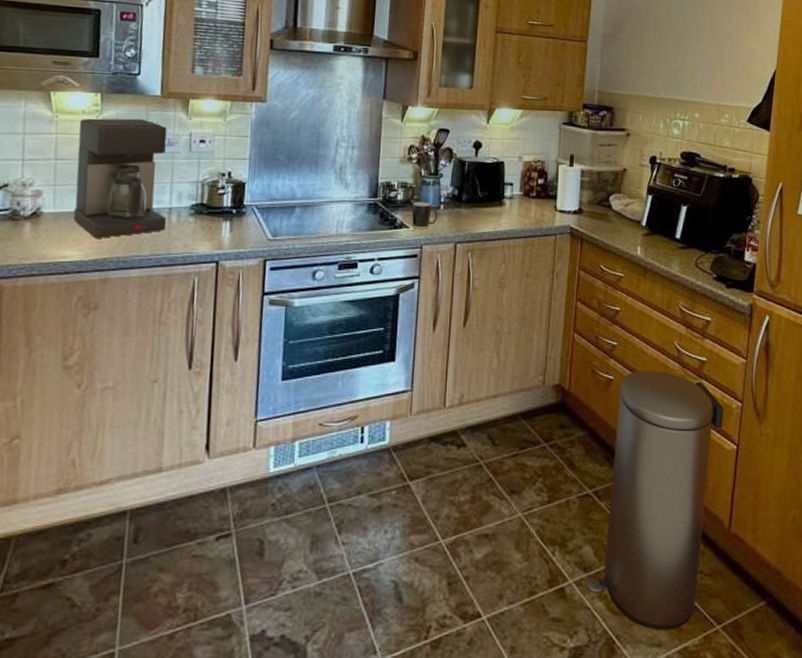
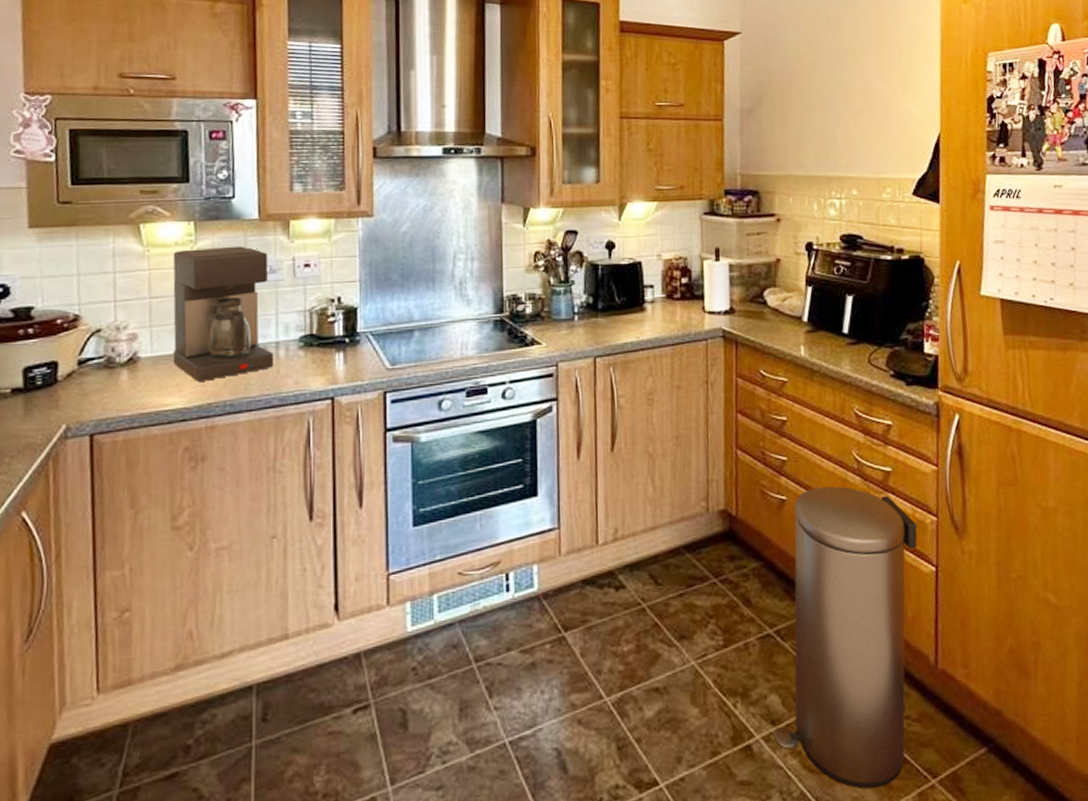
mug: present [411,201,437,229] -> none [542,313,572,345]

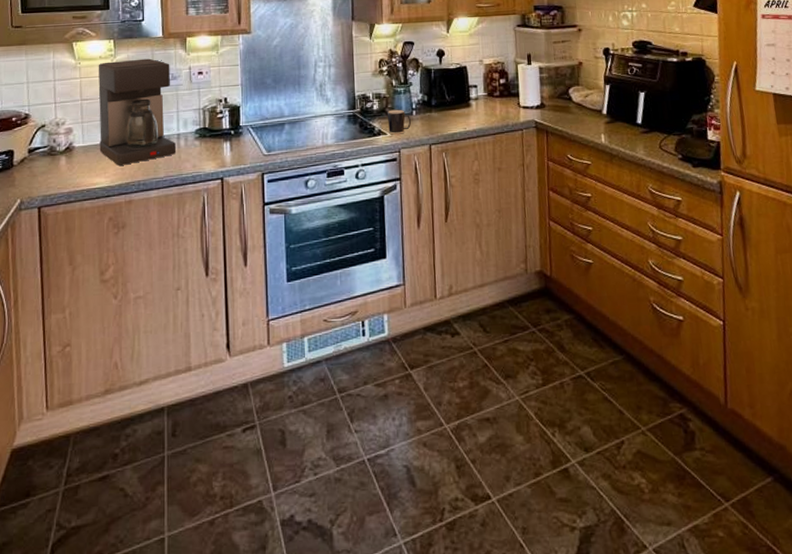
mug: none [542,313,572,345] -> present [386,109,411,135]
pedal bin: present [773,486,918,789] -> none [587,252,706,509]

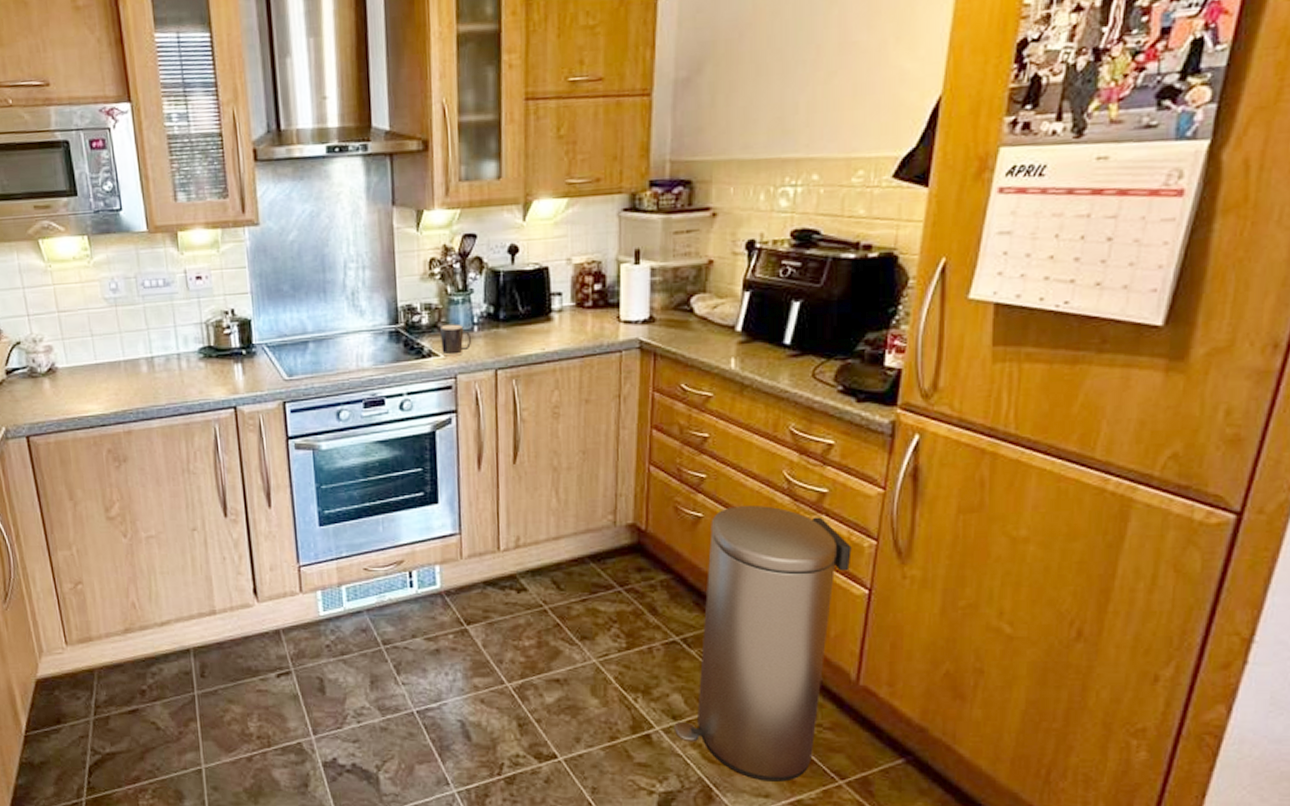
coffee maker: present [98,58,175,165] -> none [72,259,177,390]
pedal bin: none [587,252,706,509] -> present [674,506,852,782]

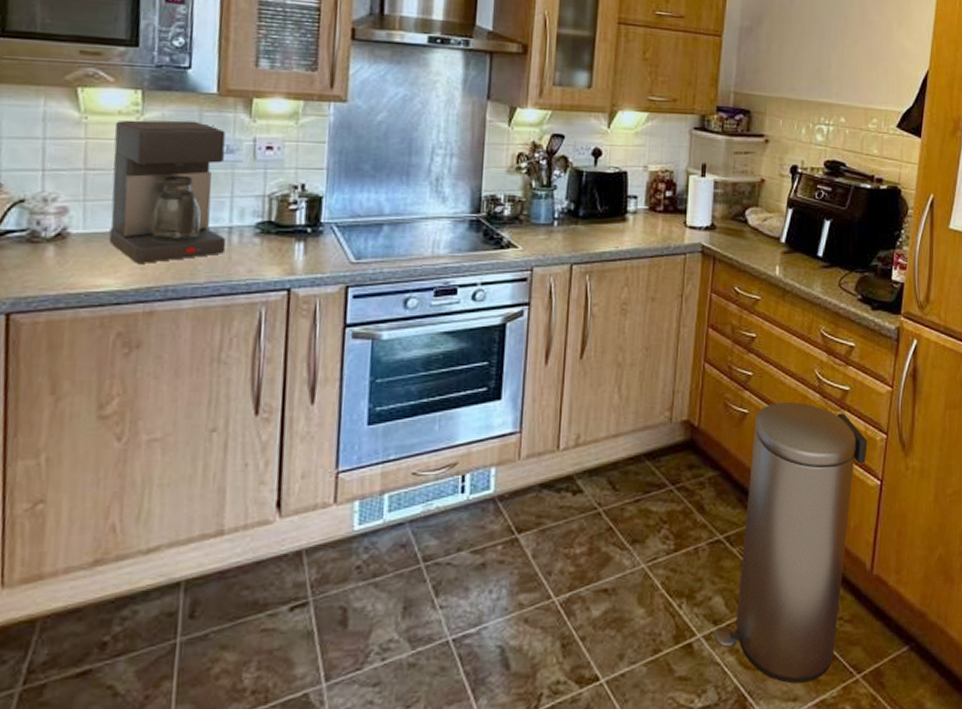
coffee maker: none [72,259,177,390] -> present [108,120,226,263]
mug: present [439,324,471,357] -> none [520,217,550,249]

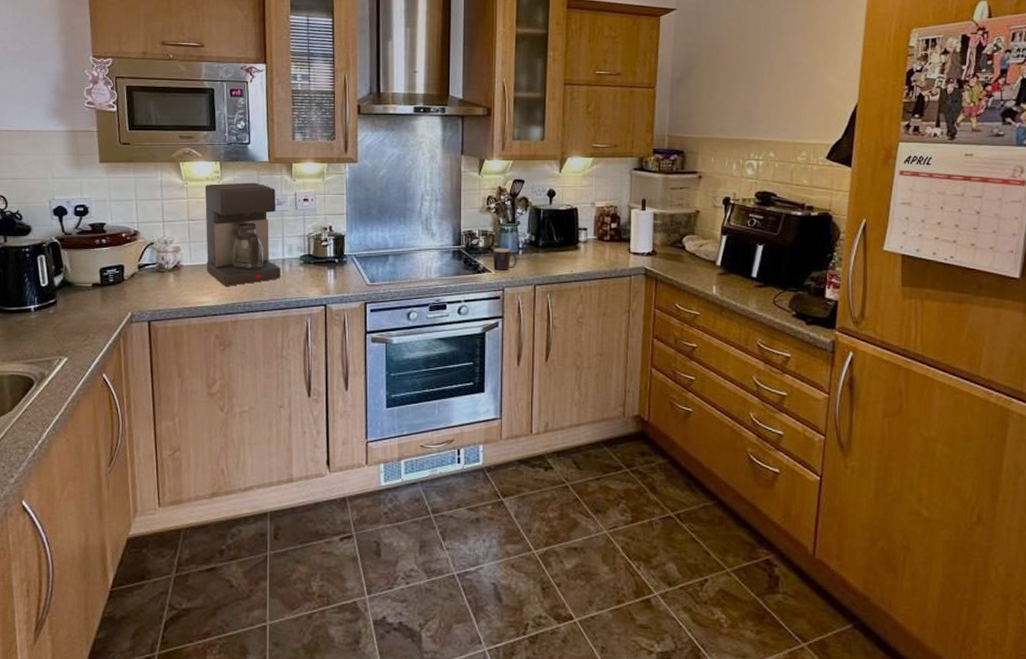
mug: none [520,217,550,249] -> present [492,248,516,273]
pedal bin: present [714,402,867,684] -> none [669,404,806,644]

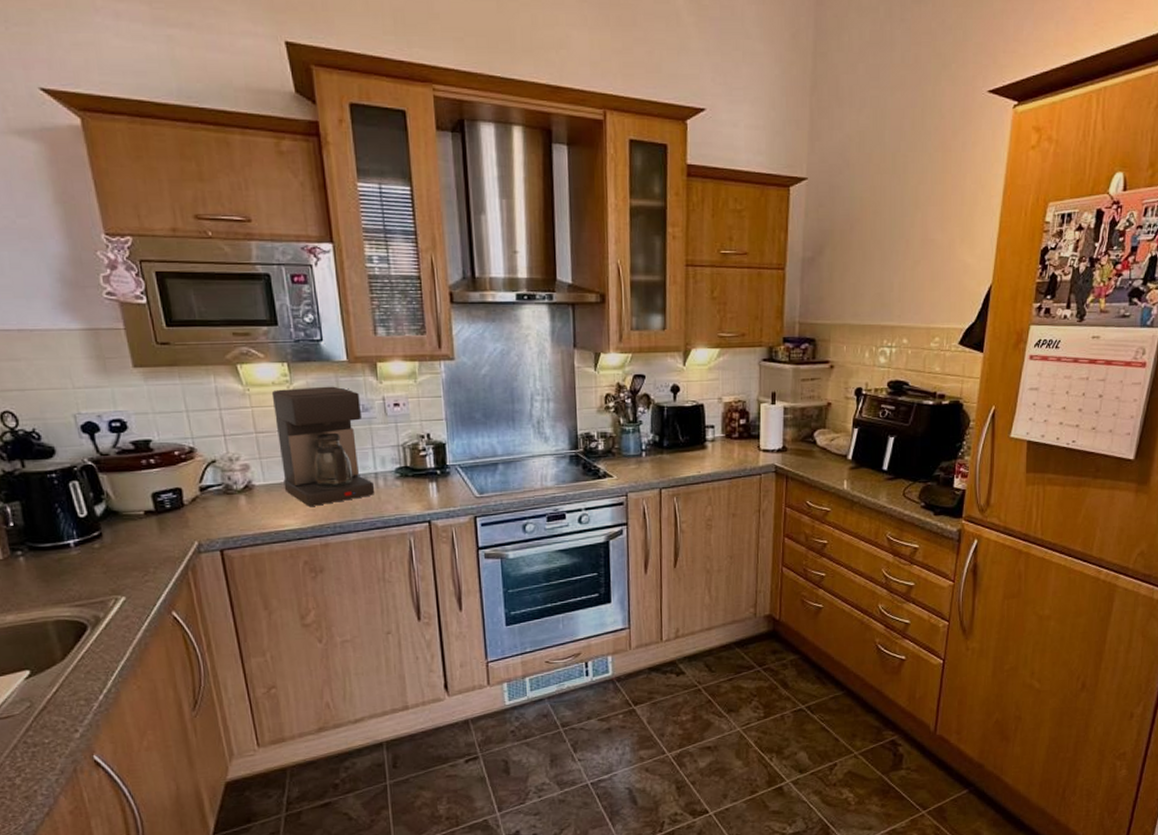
mug: present [492,248,516,273] -> none [613,450,640,477]

